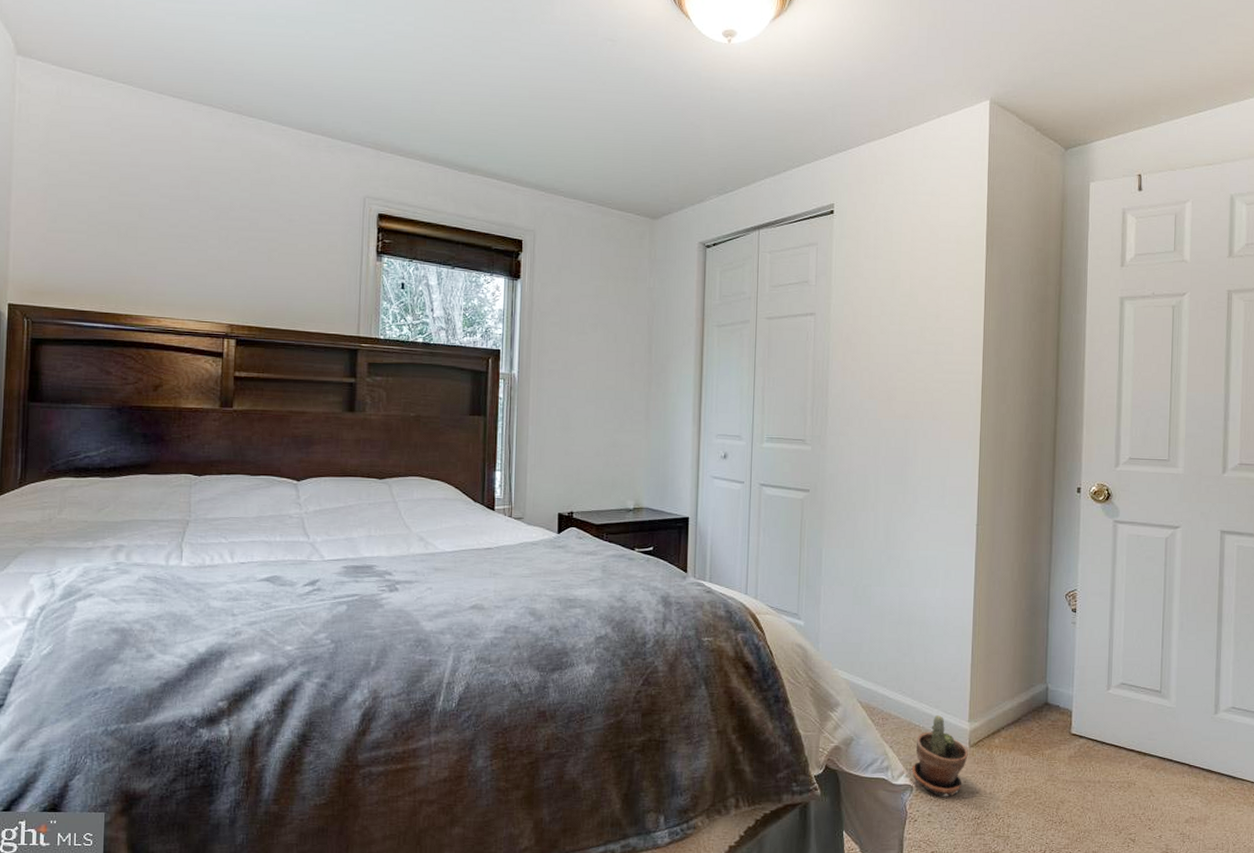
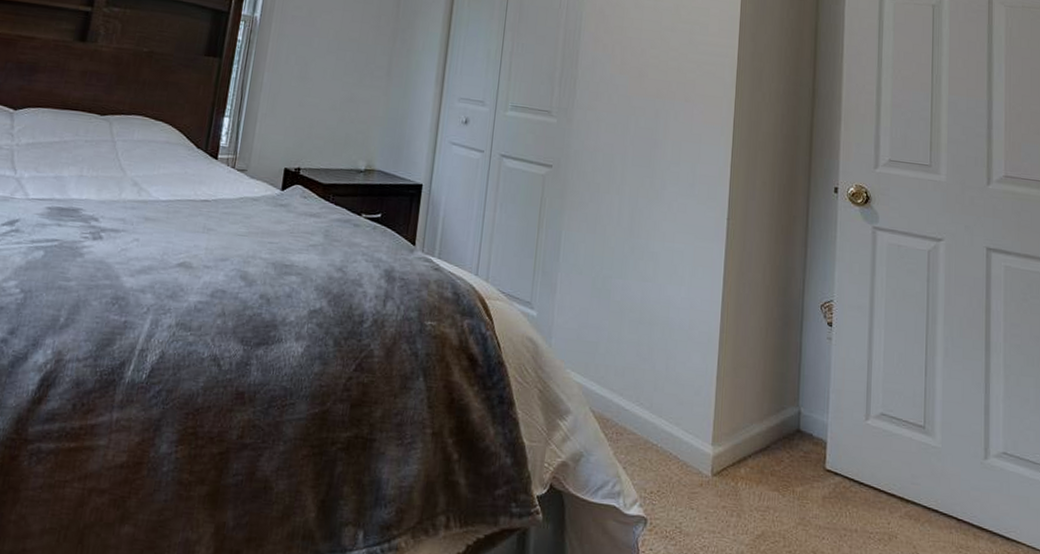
potted plant: present [911,715,968,797] -> none [646,434,710,535]

